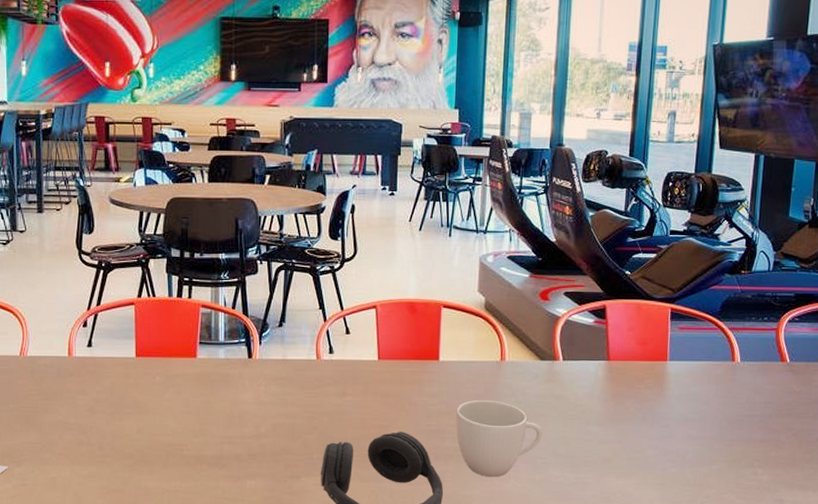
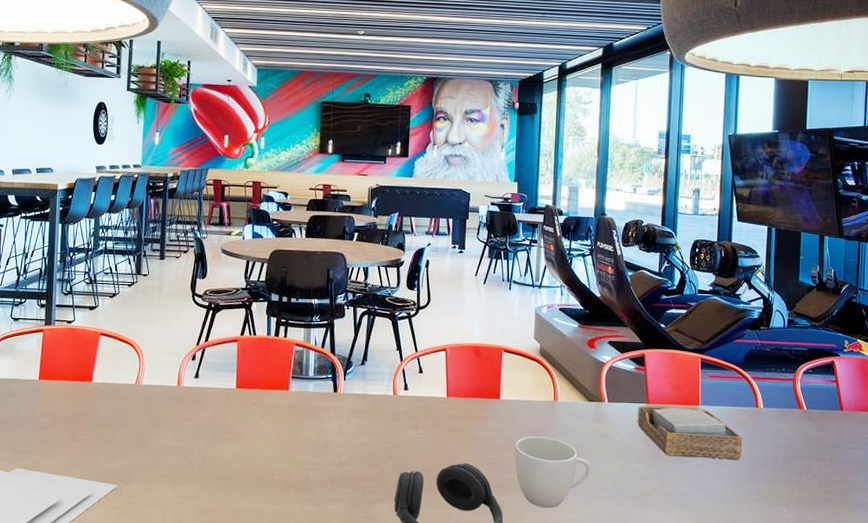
napkin holder: none [595,363,715,420] -> present [637,405,743,460]

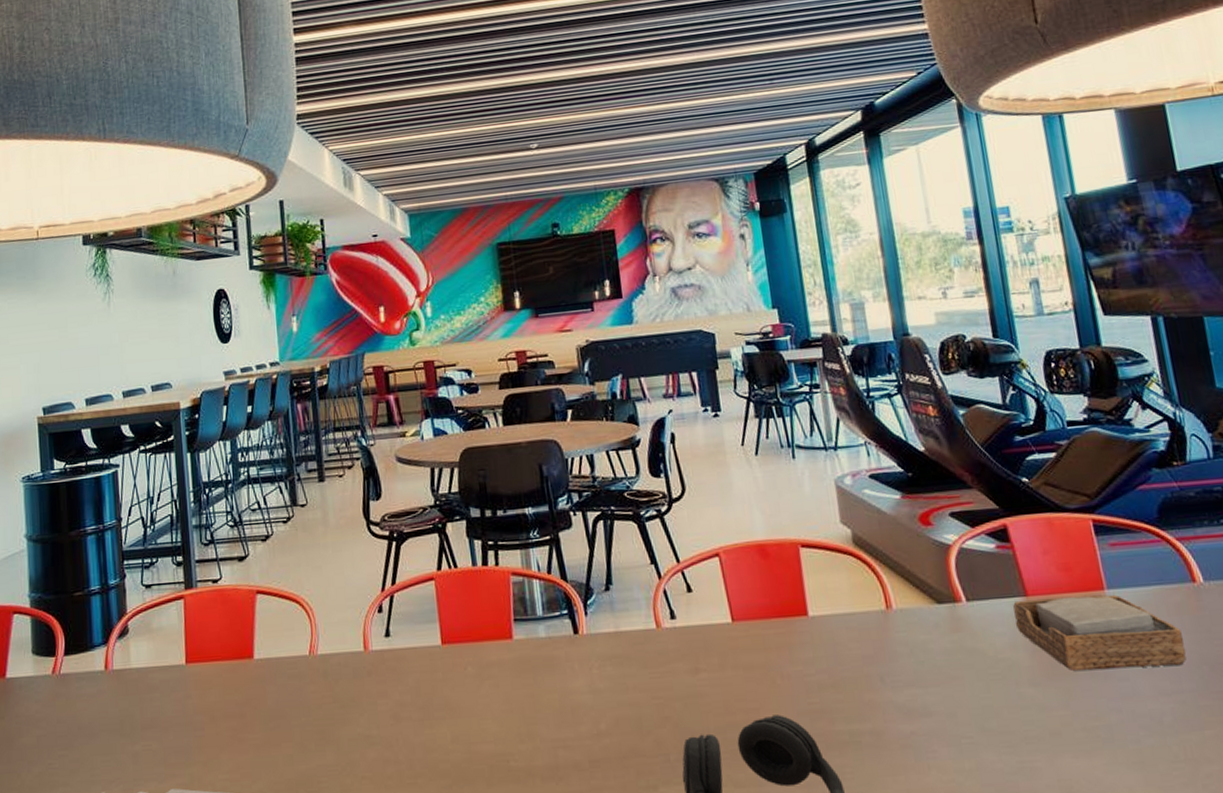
cup: present [514,436,591,508] -> none [842,662,962,770]

